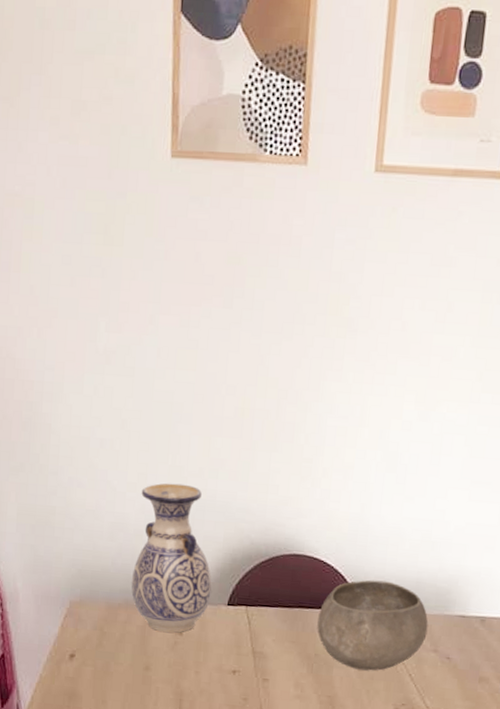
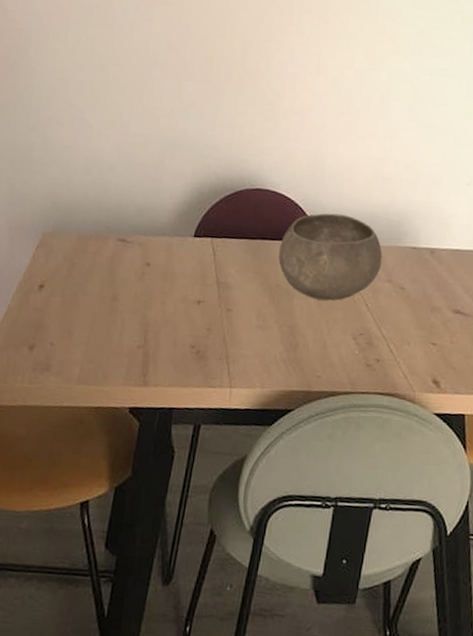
vase: present [131,483,212,634] -> none [102,122,180,264]

